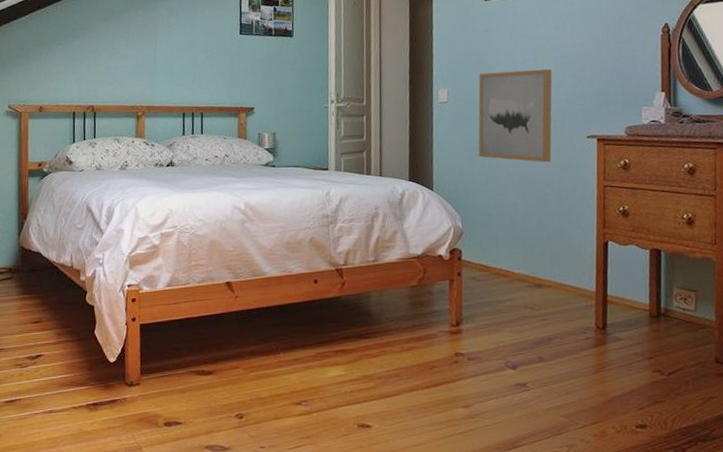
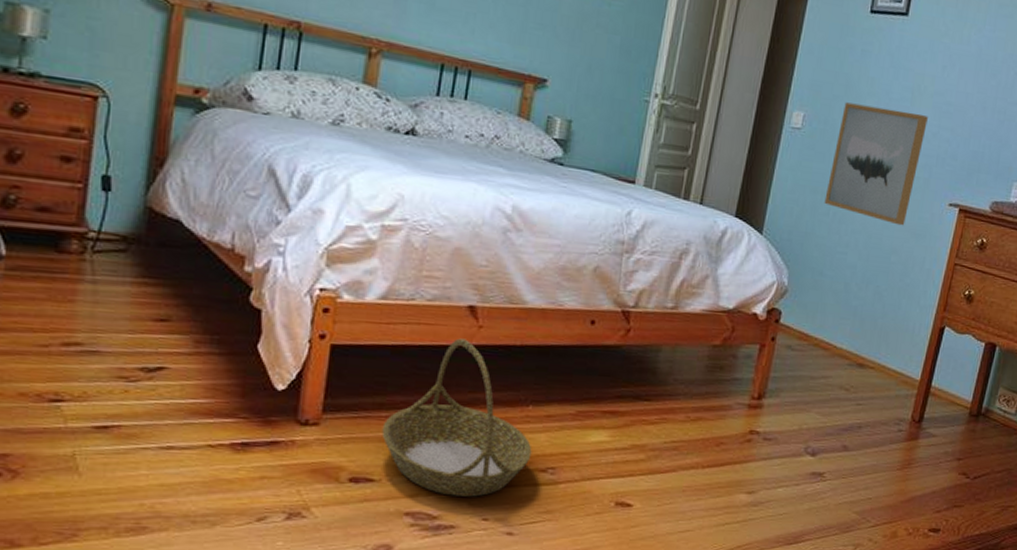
basket: none [181,307,288,430] -> present [381,338,532,497]

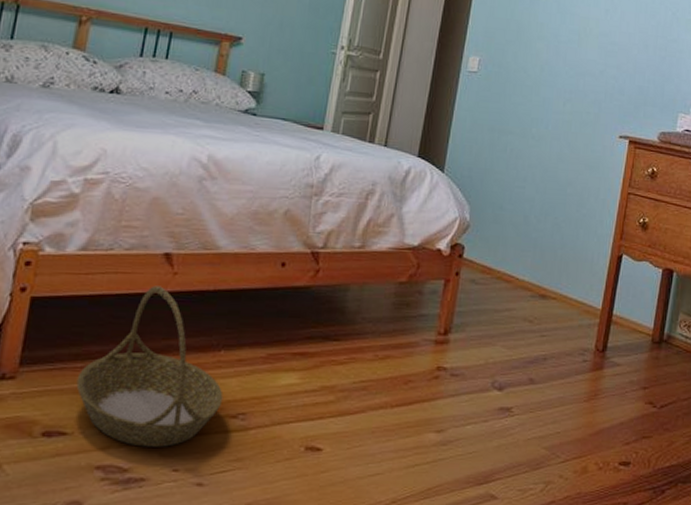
wall art: present [824,102,928,226] -> none [501,46,595,159]

